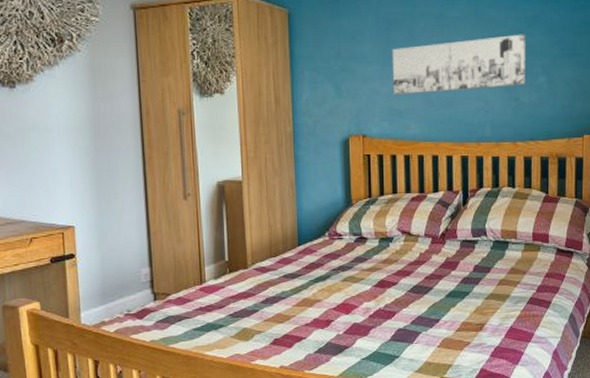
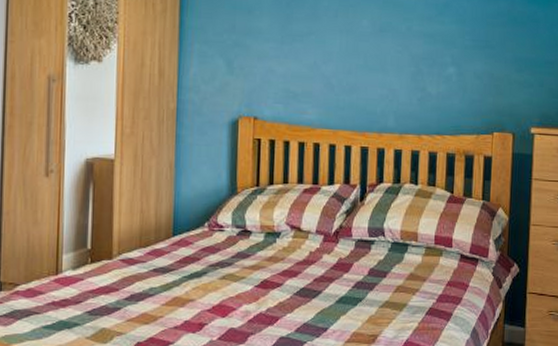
wall art: present [392,34,526,96] -> none [290,21,436,77]

